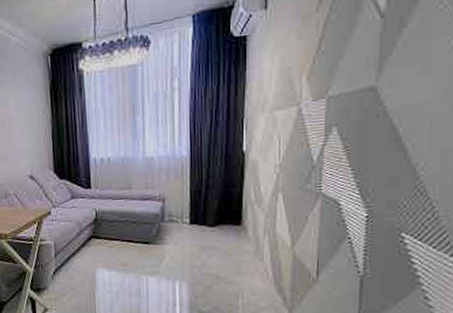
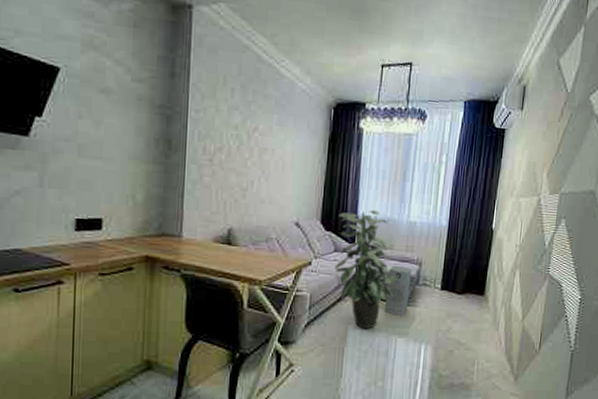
indoor plant: none [70,151,141,272] -> present [334,210,398,330]
air purifier: none [130,205,156,256] -> present [384,266,412,317]

